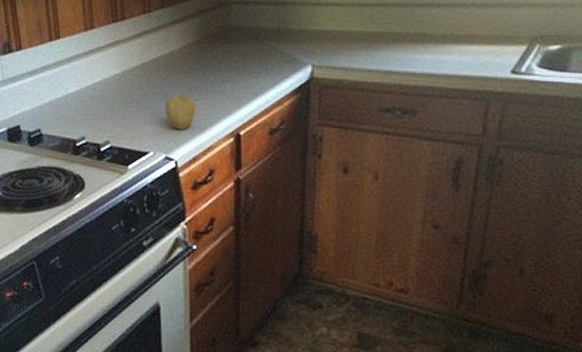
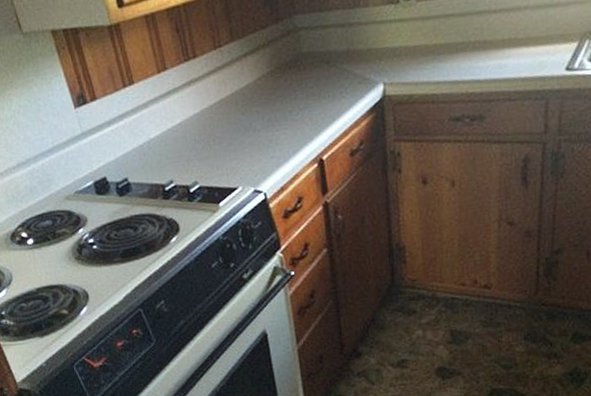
fruit: present [164,89,196,129] -> none [246,121,278,162]

